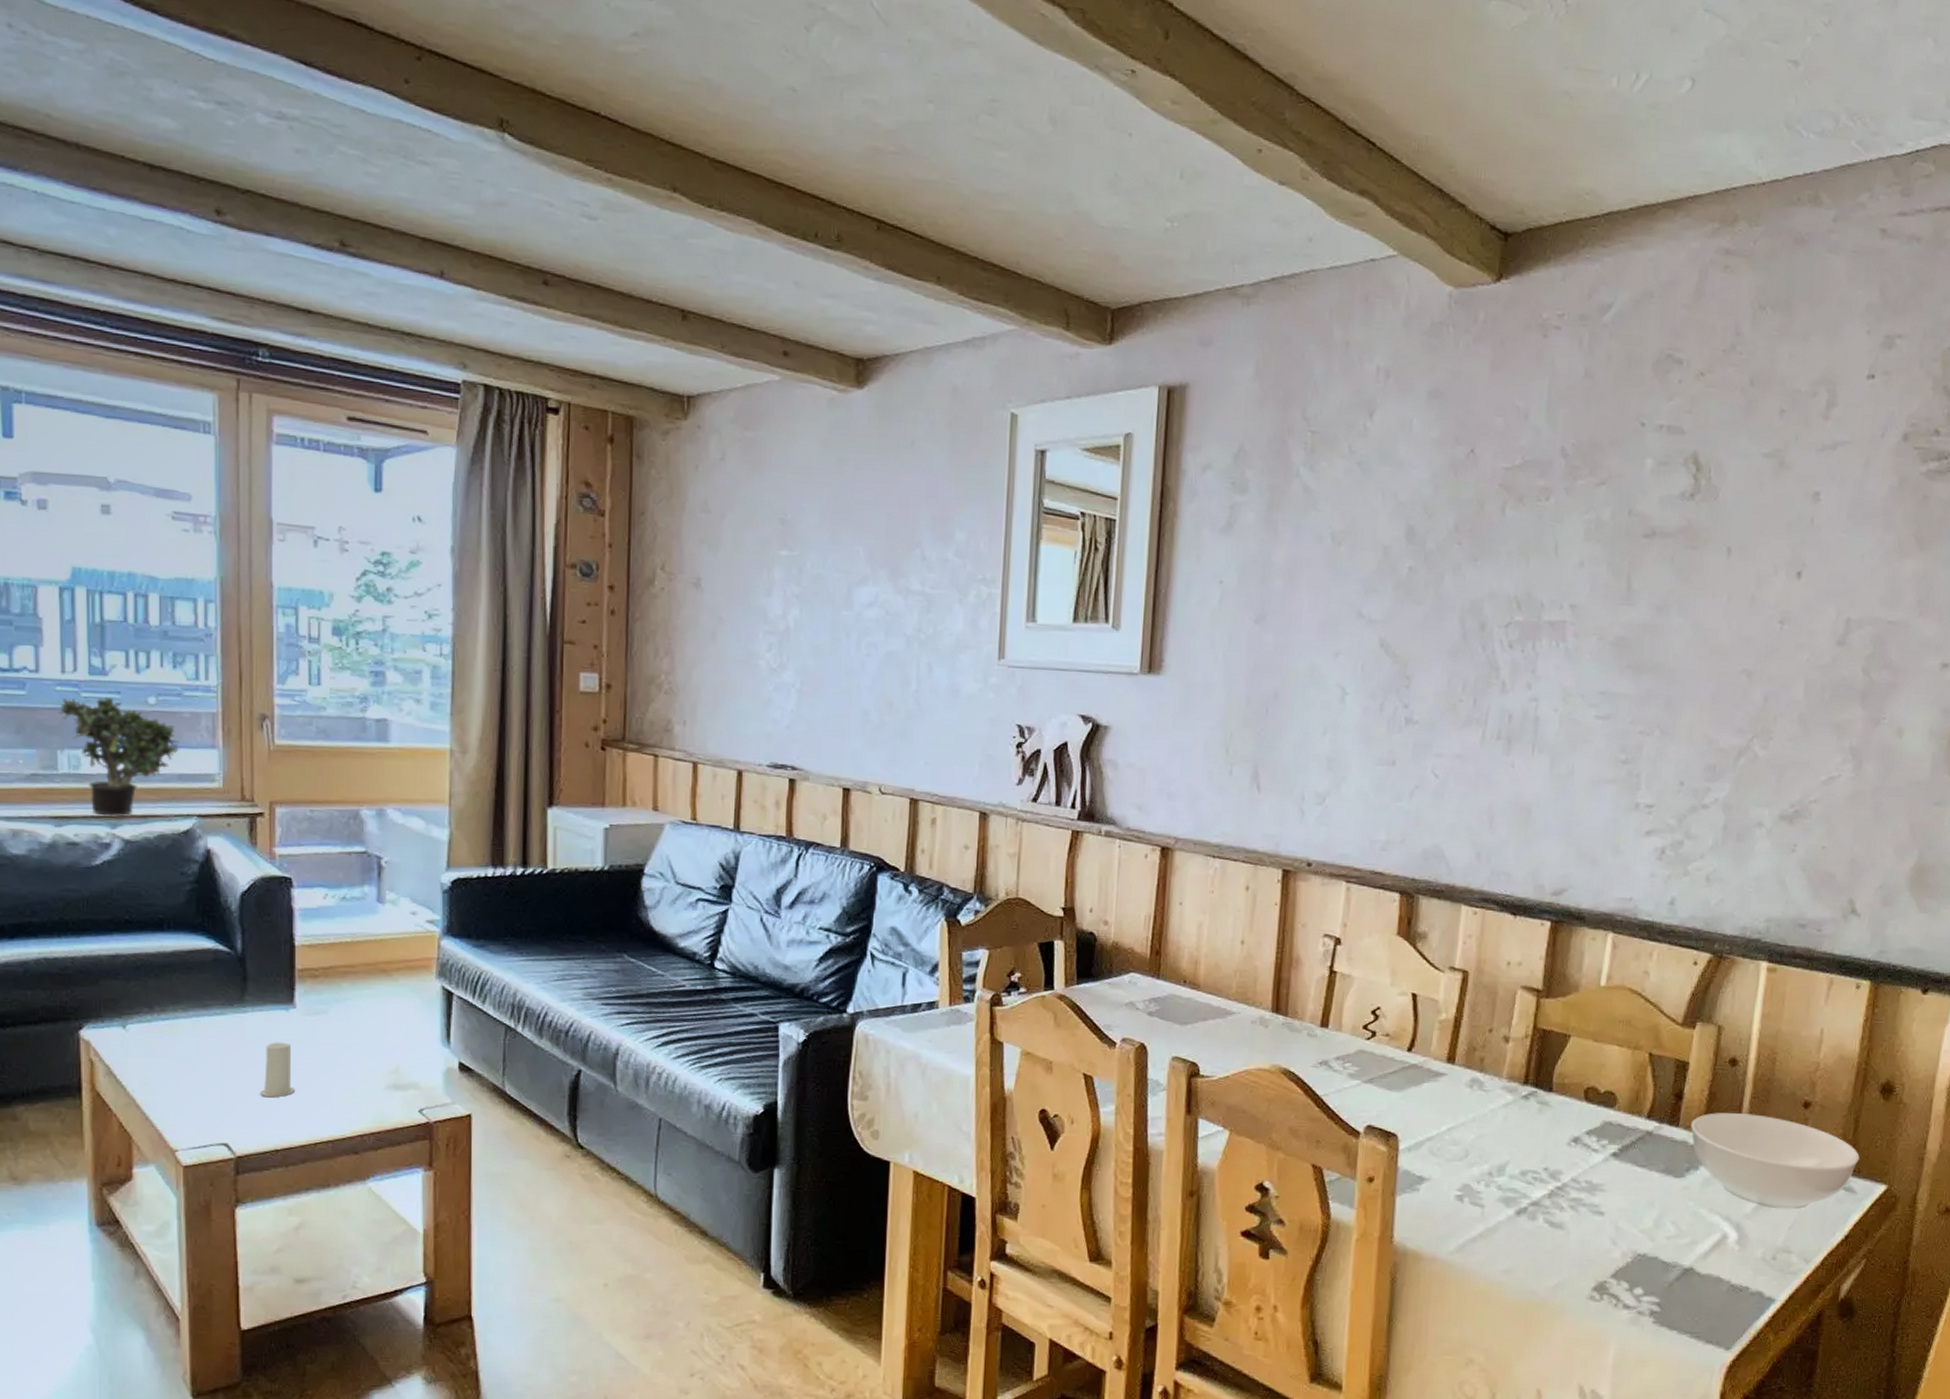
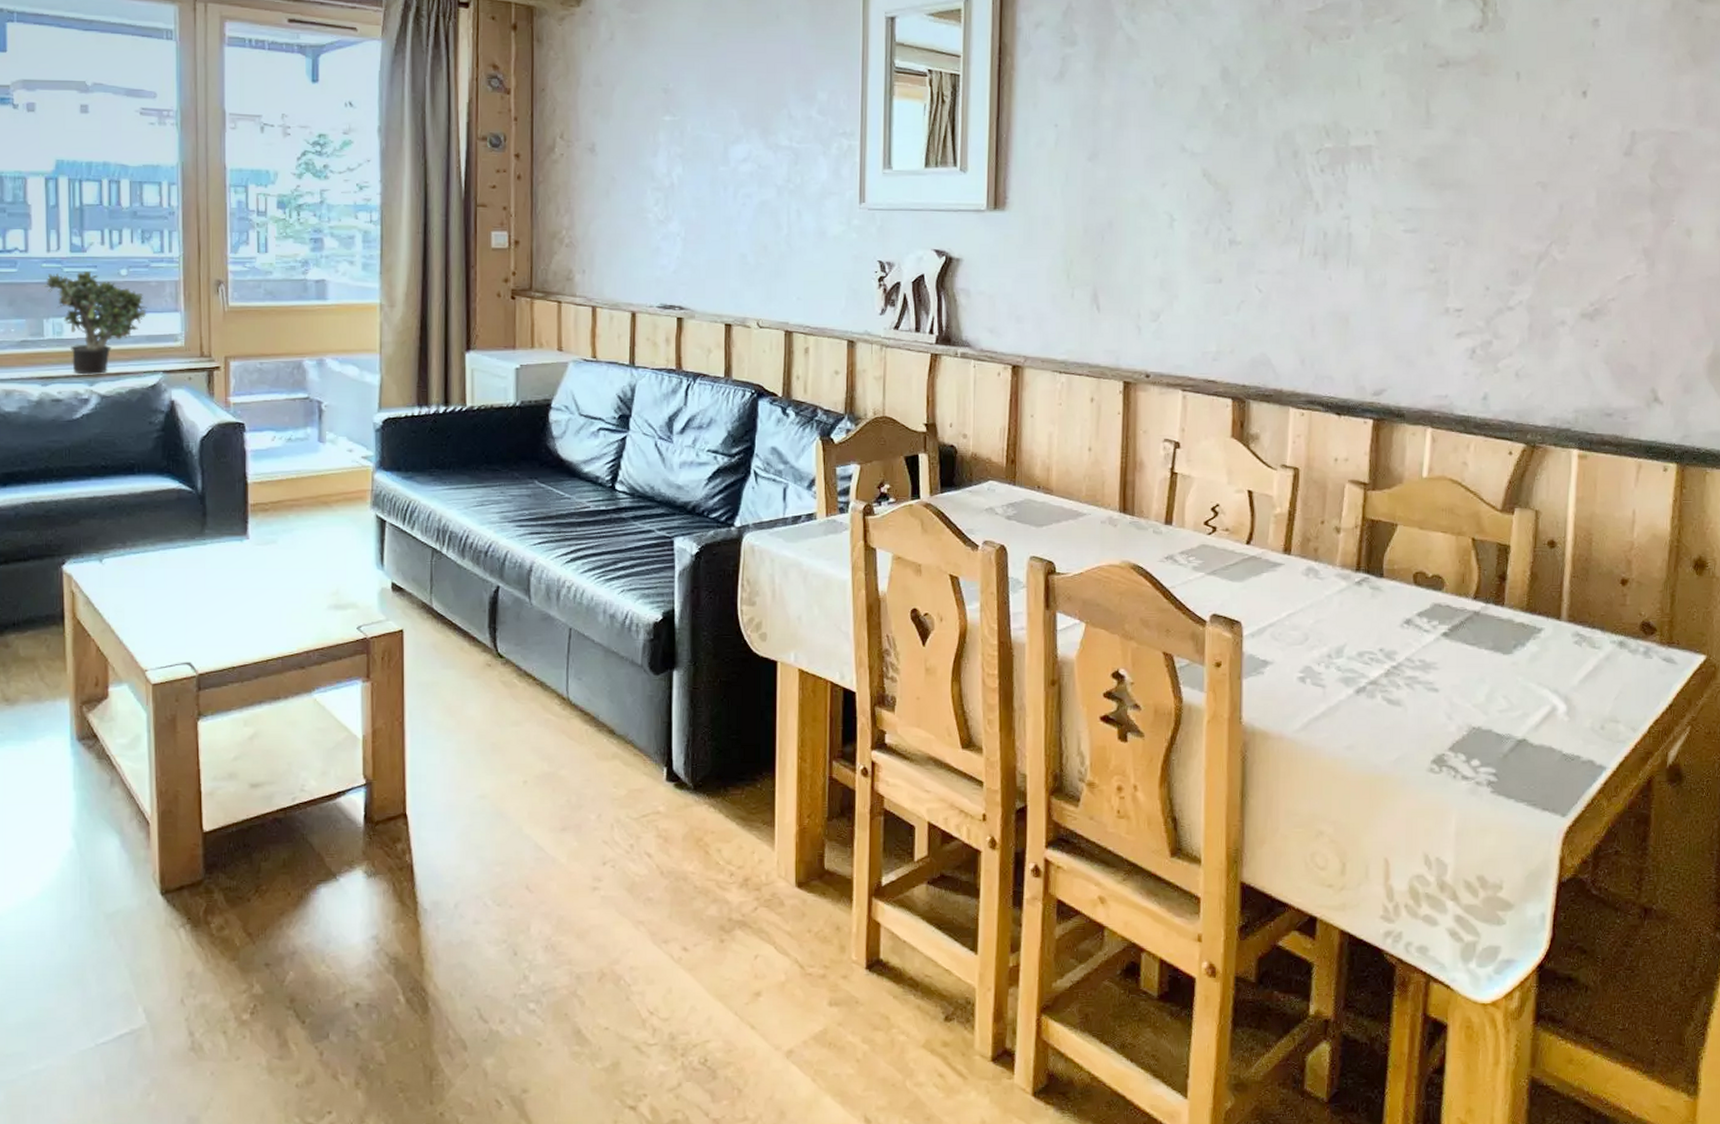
candle: present [260,1042,295,1098] -> none [218,570,248,620]
bowl: present [1690,1112,1860,1210] -> none [1515,591,1678,681]

